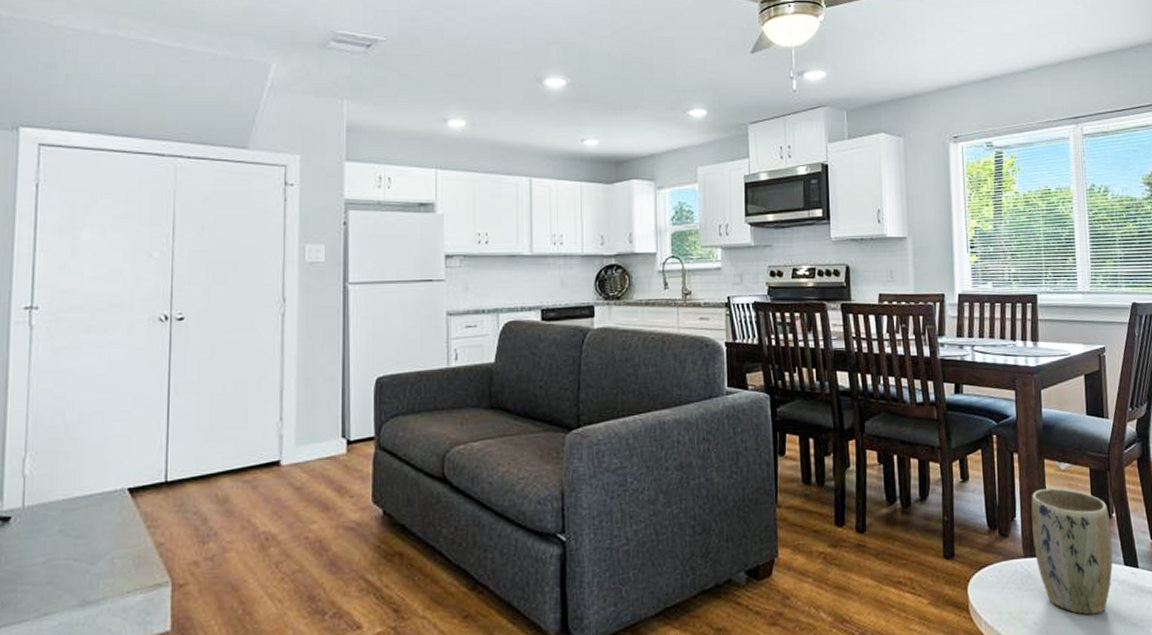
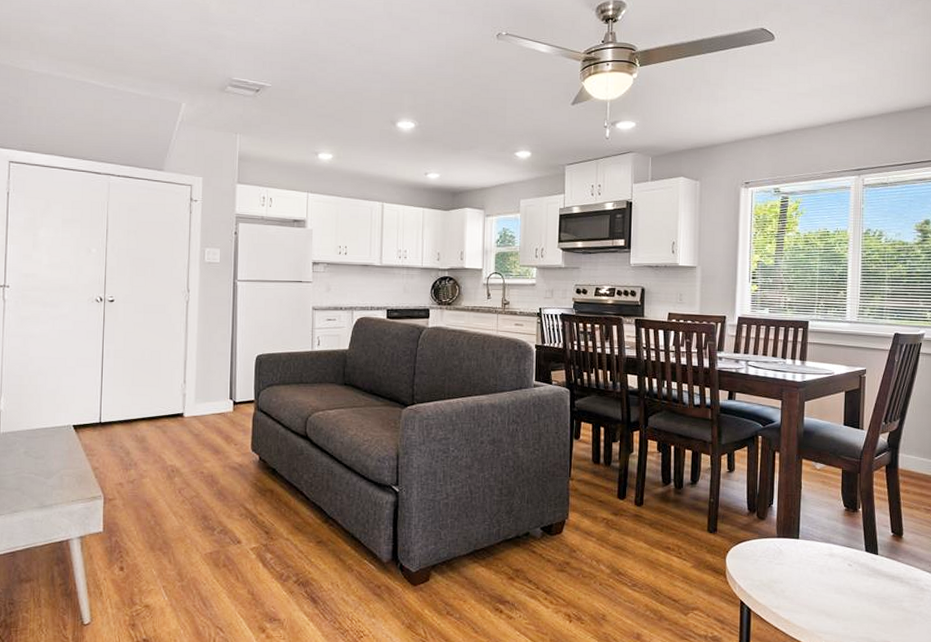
plant pot: present [1031,488,1113,615] -> none [786,483,857,589]

